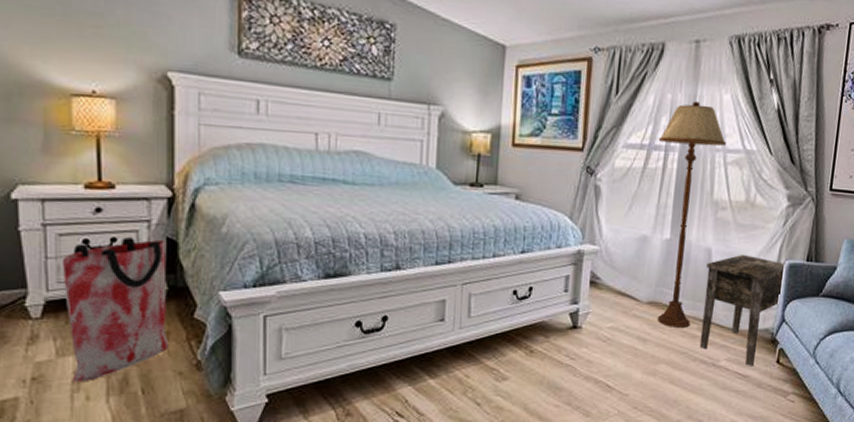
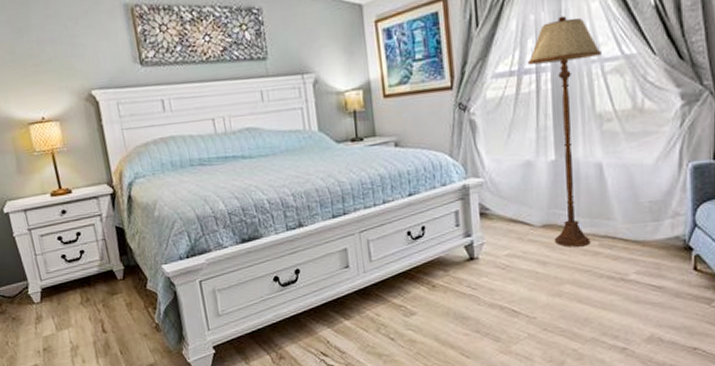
bag: present [63,237,169,382] -> none [47,229,134,350]
side table: present [699,254,787,366] -> none [599,163,694,277]

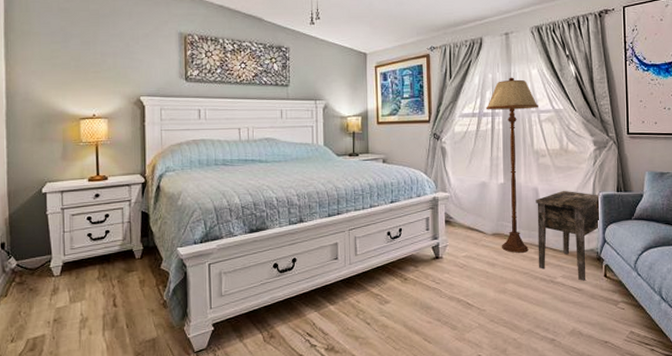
side table: none [599,163,694,277] -> present [536,190,604,281]

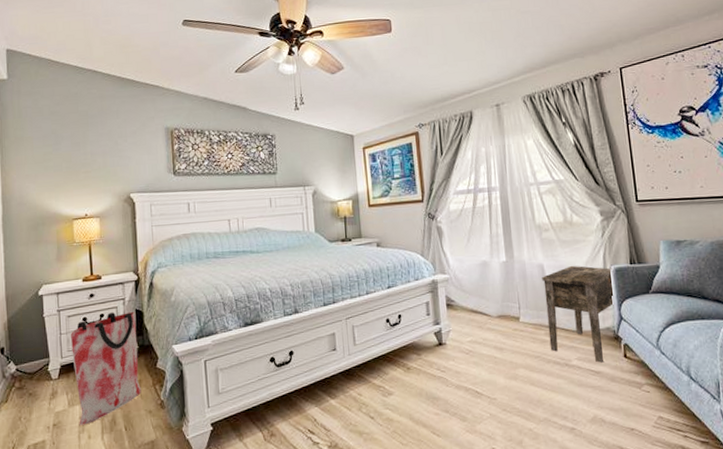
bag: none [75,213,145,321] -> present [71,312,142,425]
floor lamp: present [485,77,538,253] -> none [481,149,538,336]

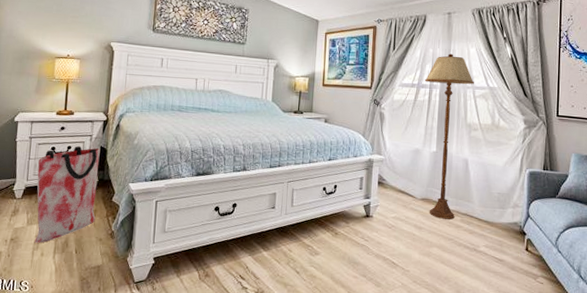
floor lamp: none [481,149,538,336] -> present [424,53,474,220]
side table: present [542,265,623,363] -> none [463,163,527,252]

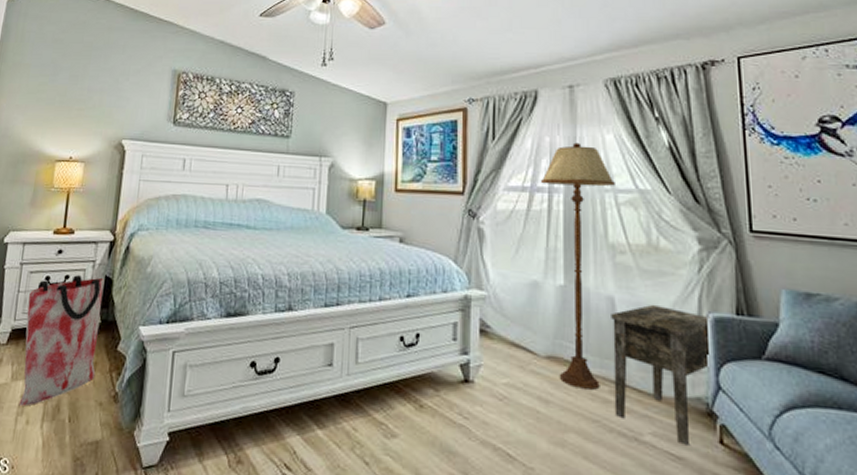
side table: none [463,163,527,252] -> present [611,304,719,446]

